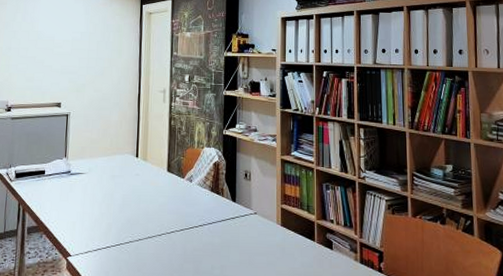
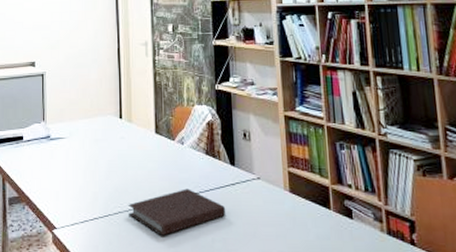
notebook: none [138,221,226,263] -> present [128,189,226,236]

